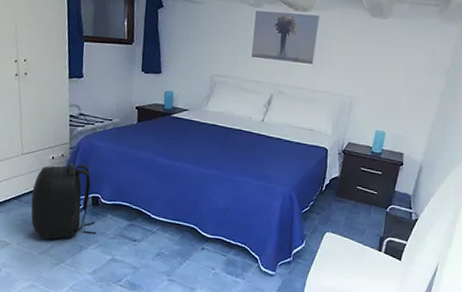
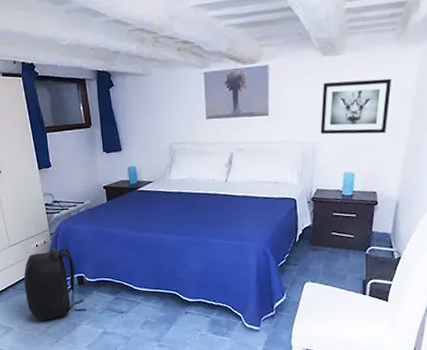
wall art: none [359,42,430,100] -> present [320,78,392,135]

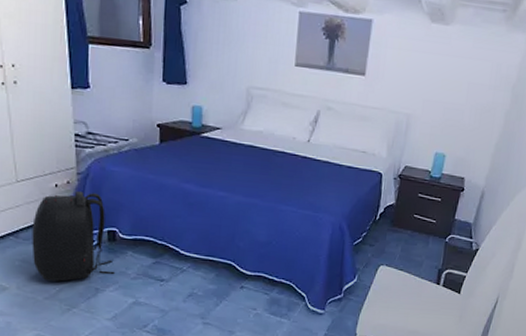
wall art: present [320,78,392,135] -> none [417,51,496,118]

